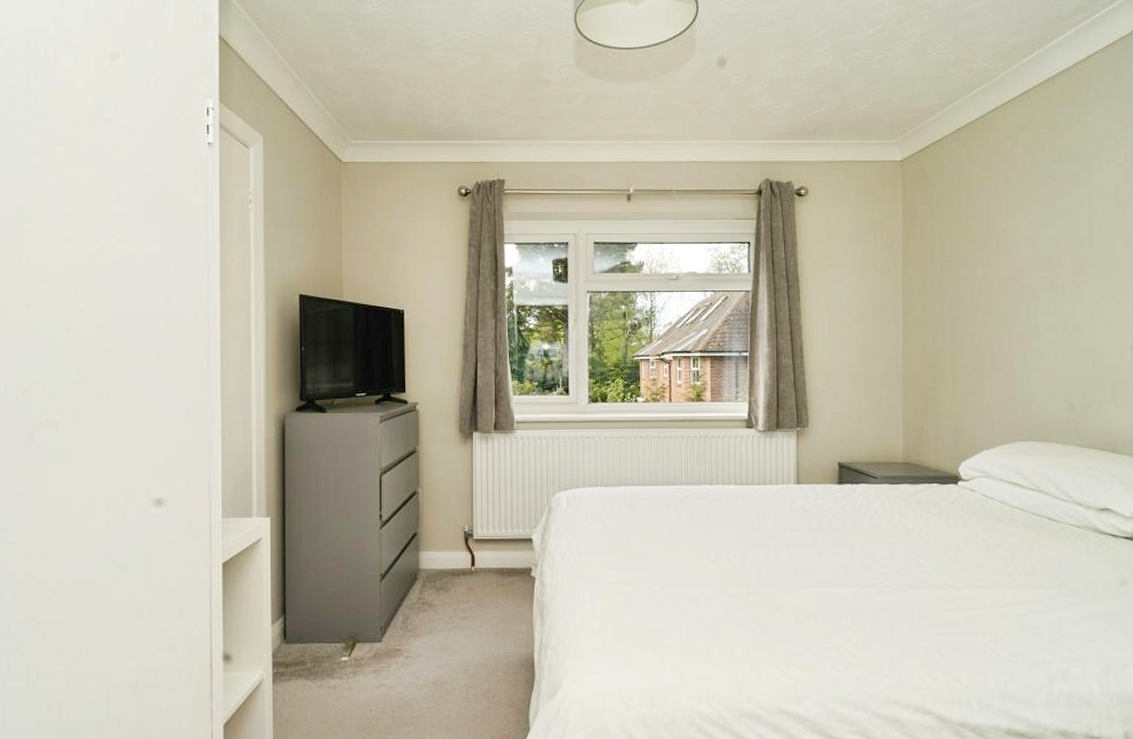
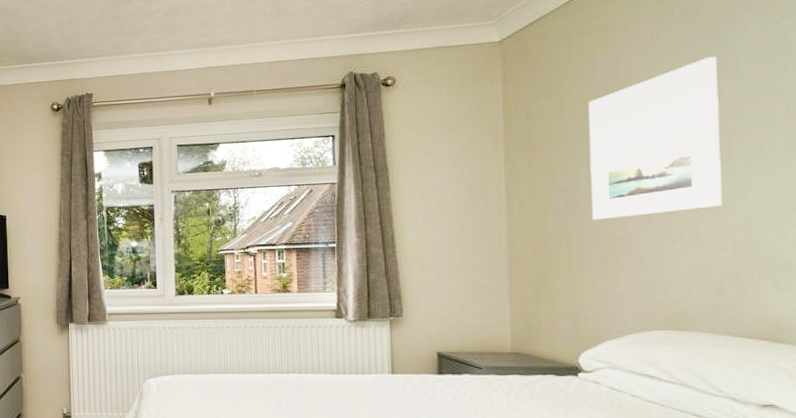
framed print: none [973,191,1077,337] -> present [588,56,723,220]

